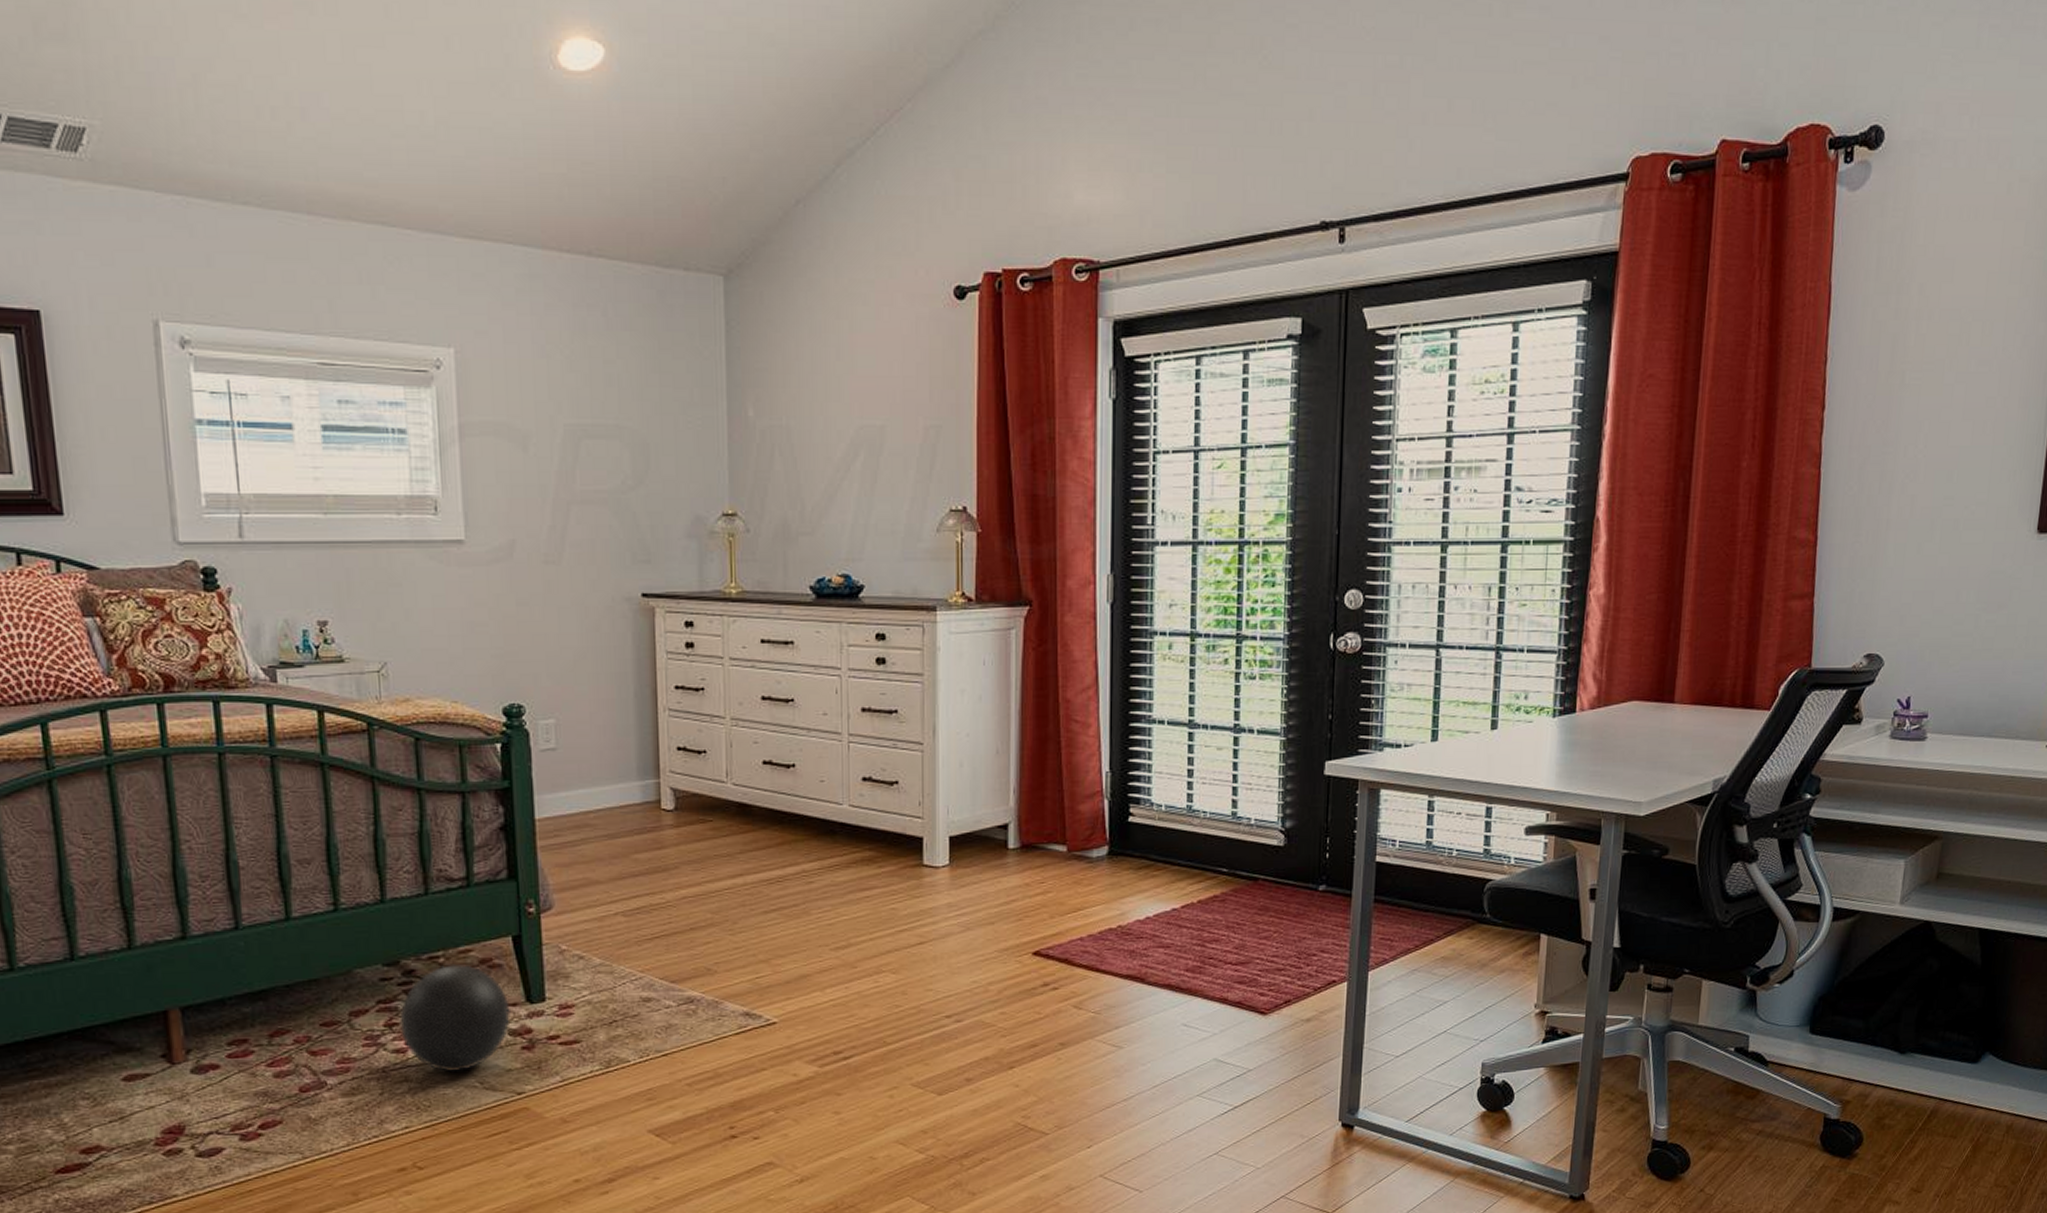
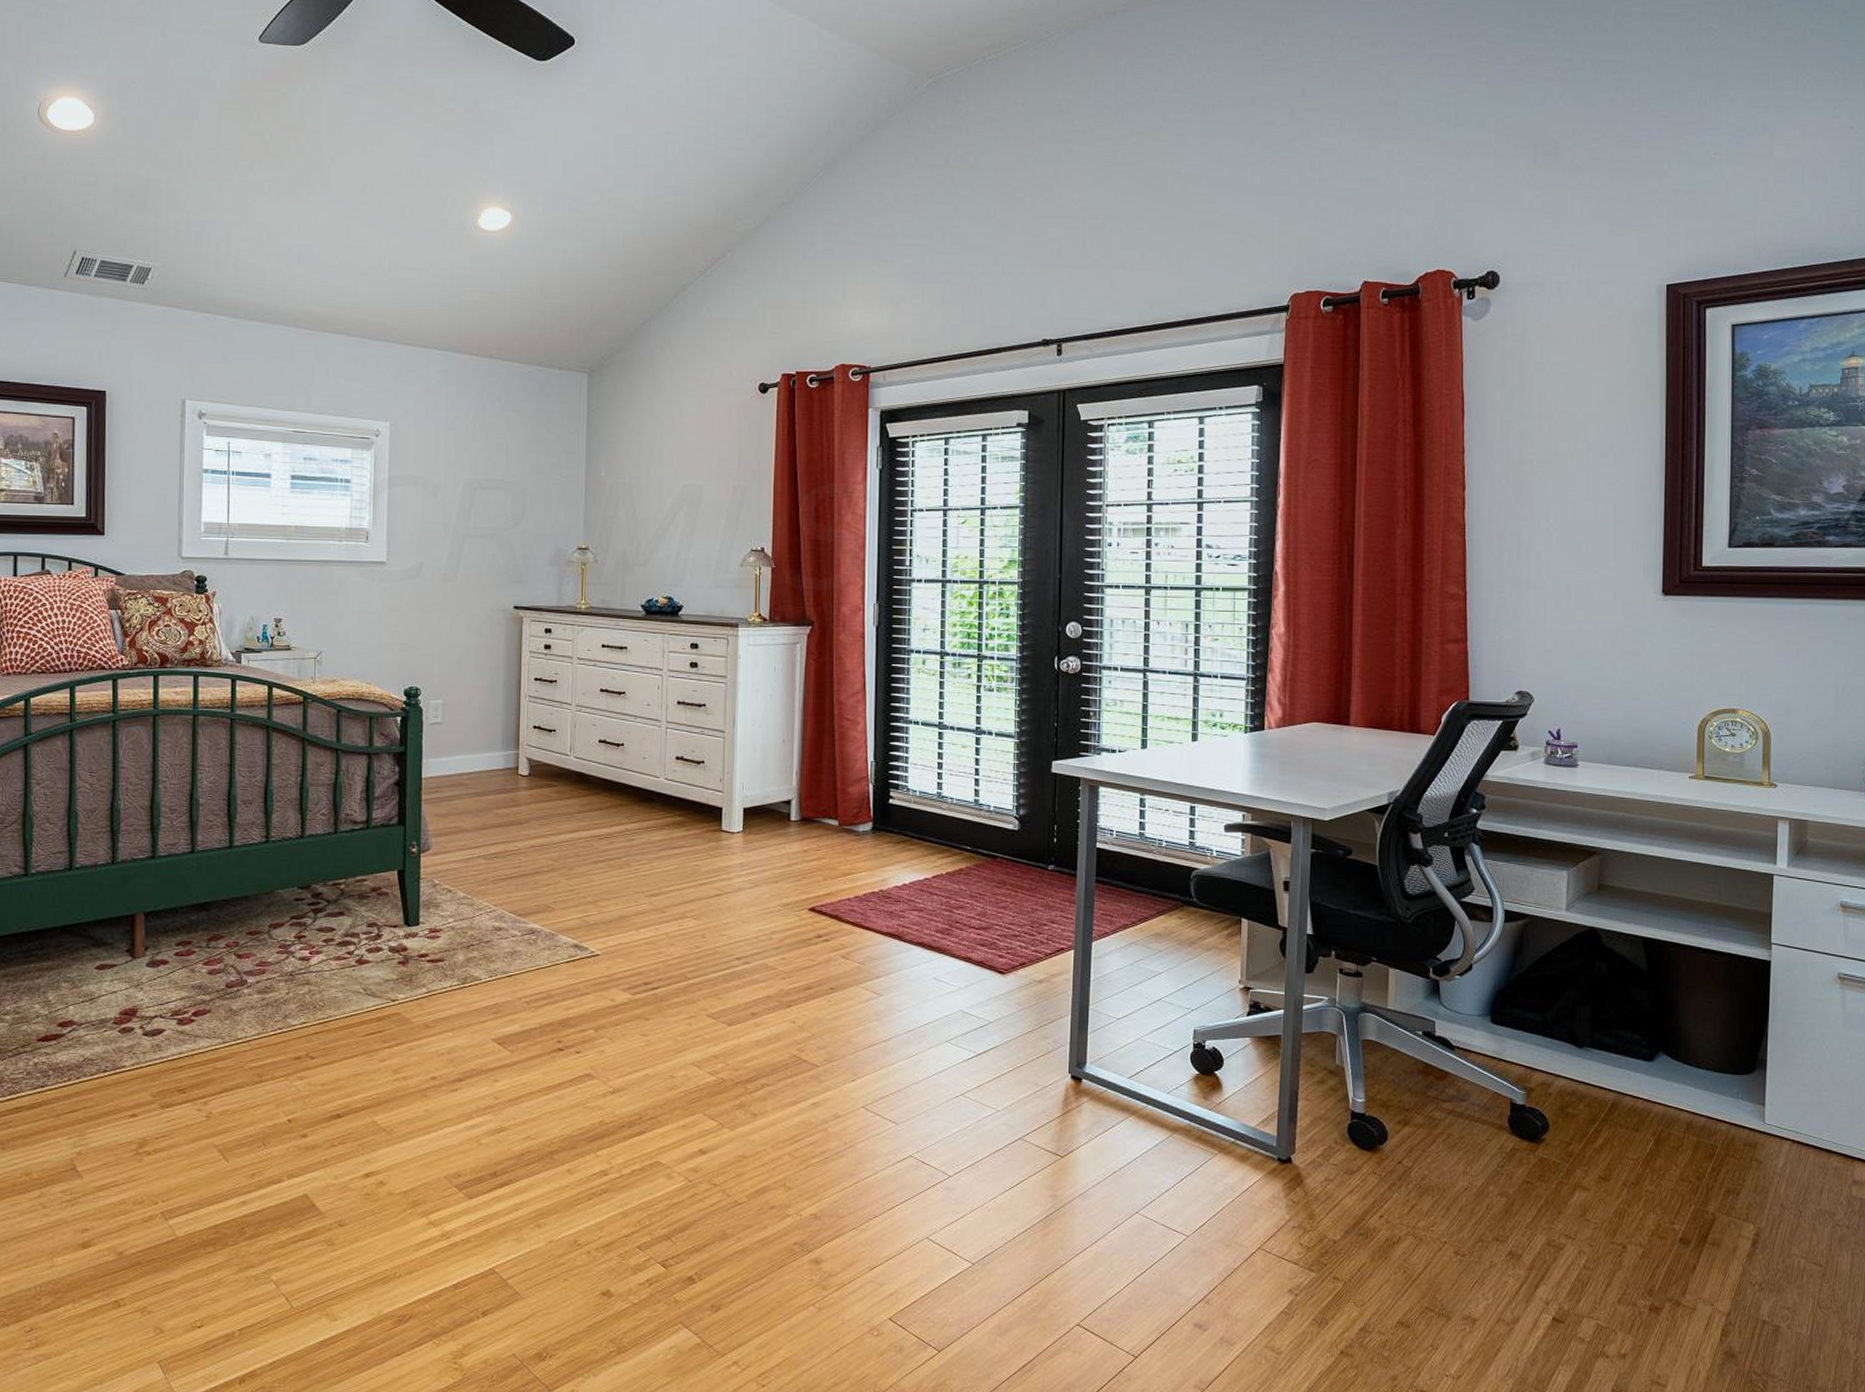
ball: present [399,965,511,1073] -> none [306,891,392,980]

